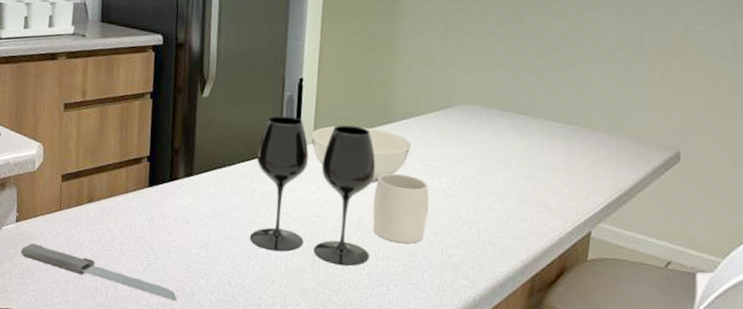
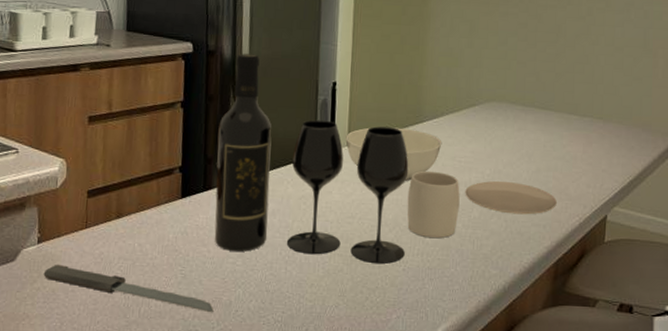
wine bottle: none [179,47,238,244] -> present [214,53,272,252]
plate: none [434,187,535,226] -> present [465,180,557,215]

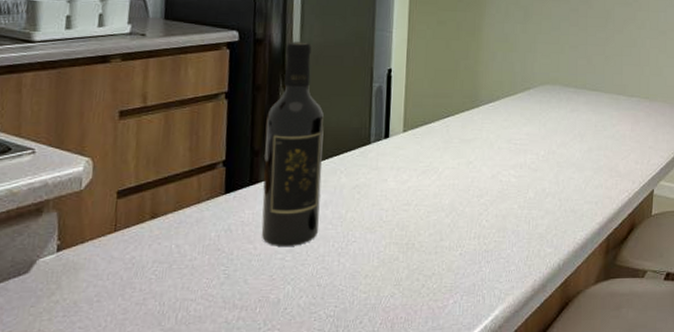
tanto knife: present [43,264,214,313] -> none [63,272,260,313]
wine glass: present [287,119,409,264] -> none [340,107,465,249]
bowl: present [345,127,442,181] -> none [401,113,498,165]
mug: present [407,171,460,239] -> none [463,154,516,221]
plate: present [465,180,557,215] -> none [520,161,608,193]

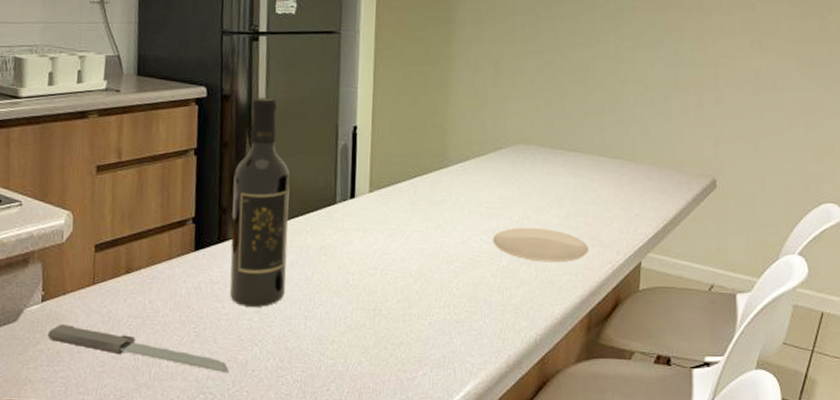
tanto knife: none [63,272,260,313] -> present [47,323,229,374]
plate: none [520,161,608,193] -> present [493,227,589,263]

